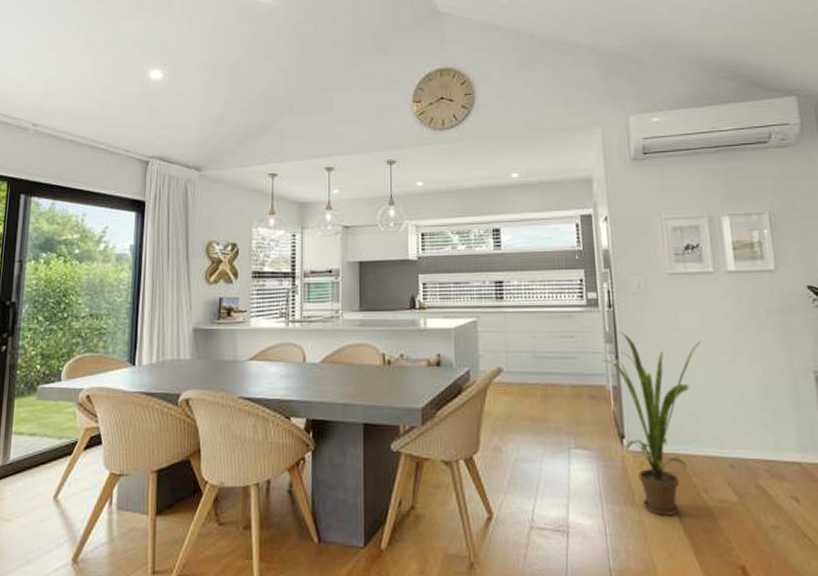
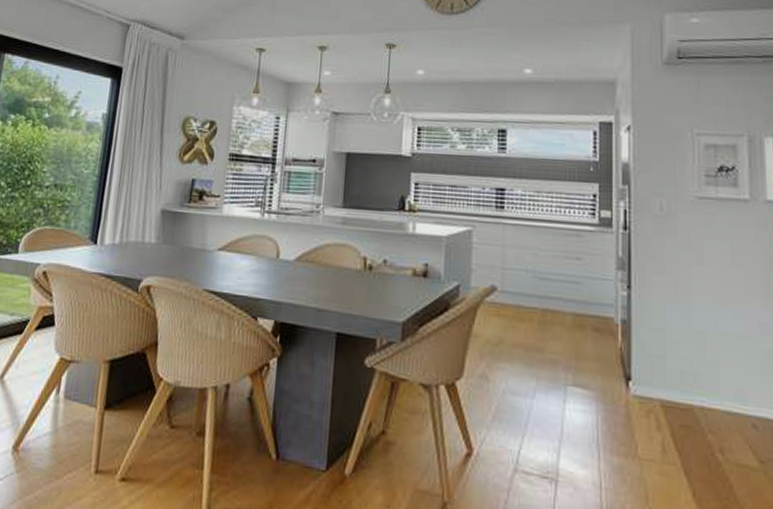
house plant: present [603,331,702,516] -> none [612,257,731,476]

